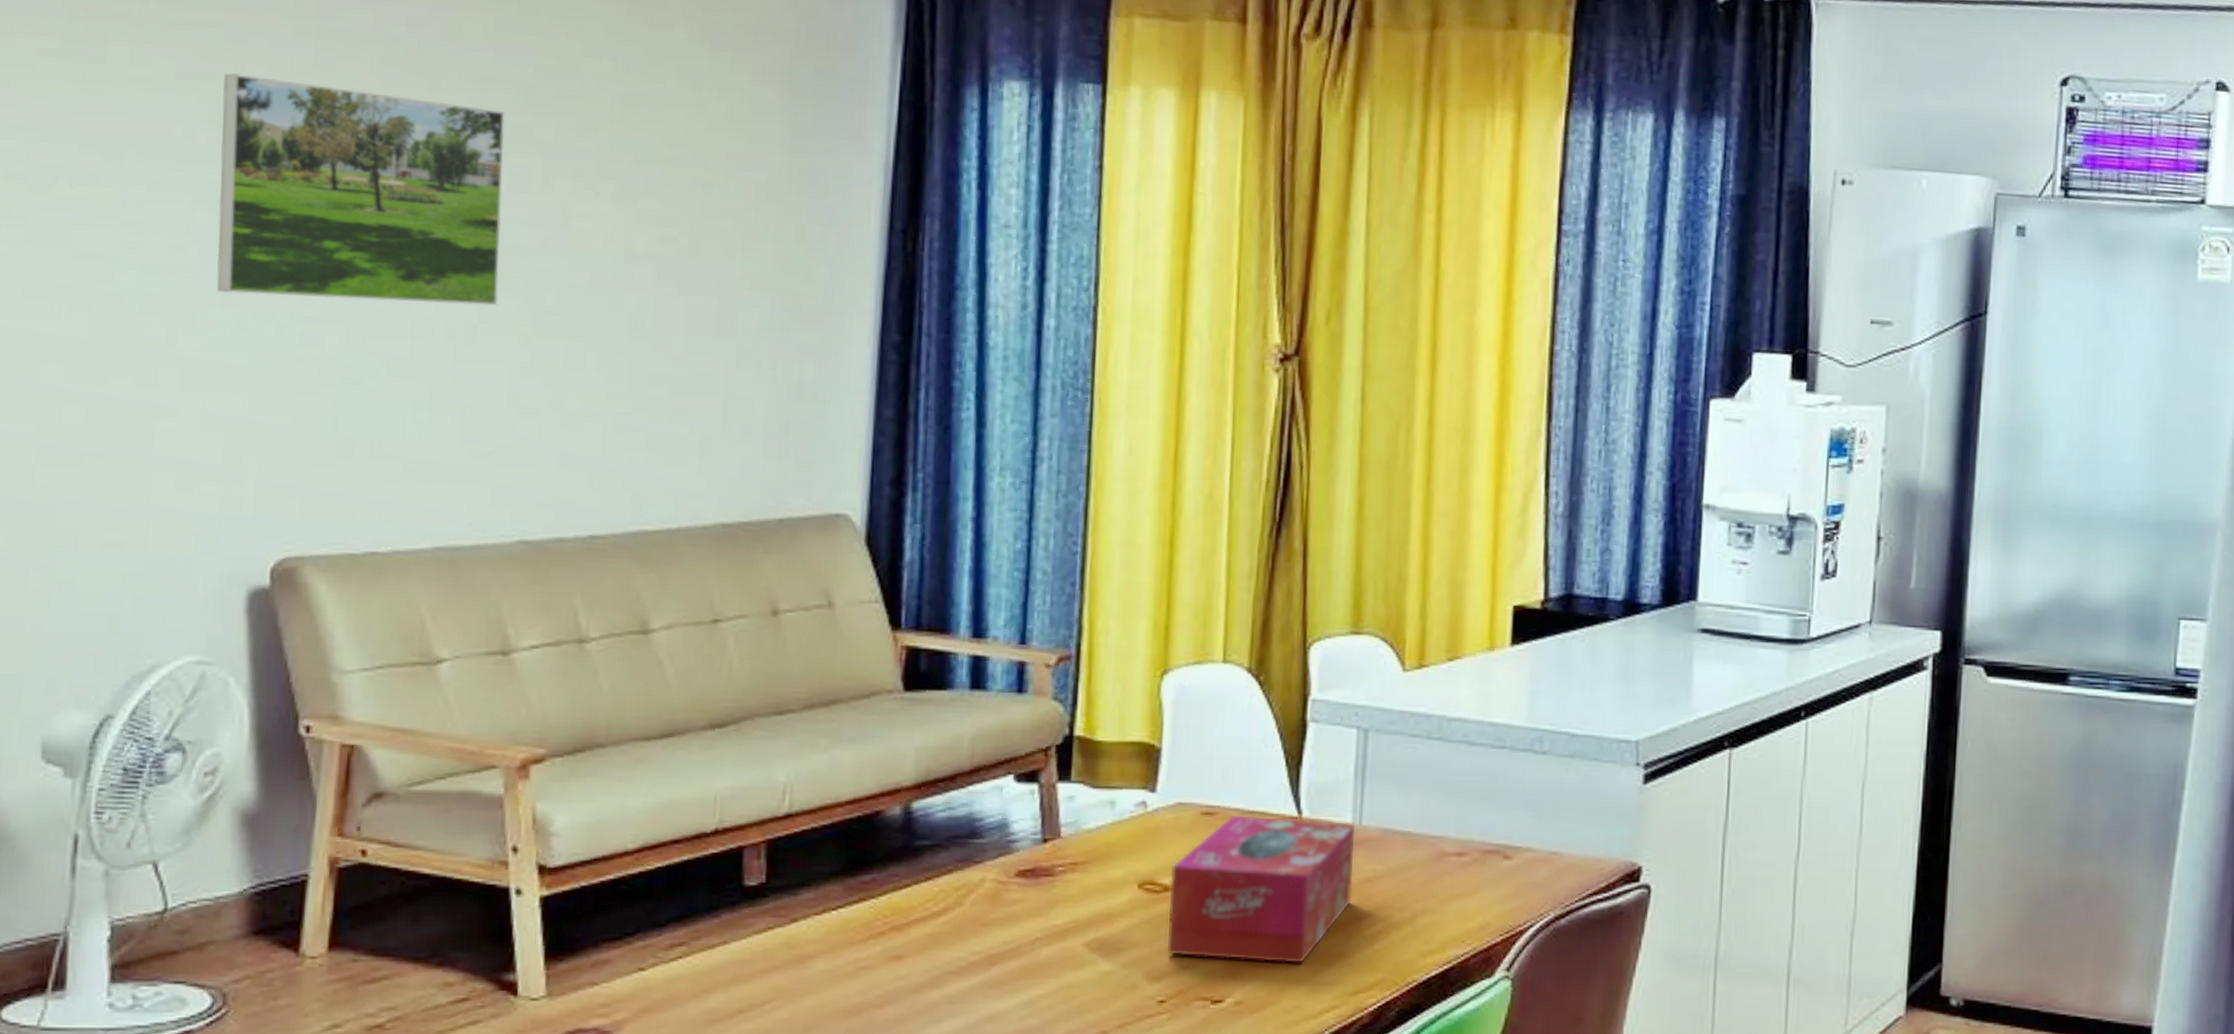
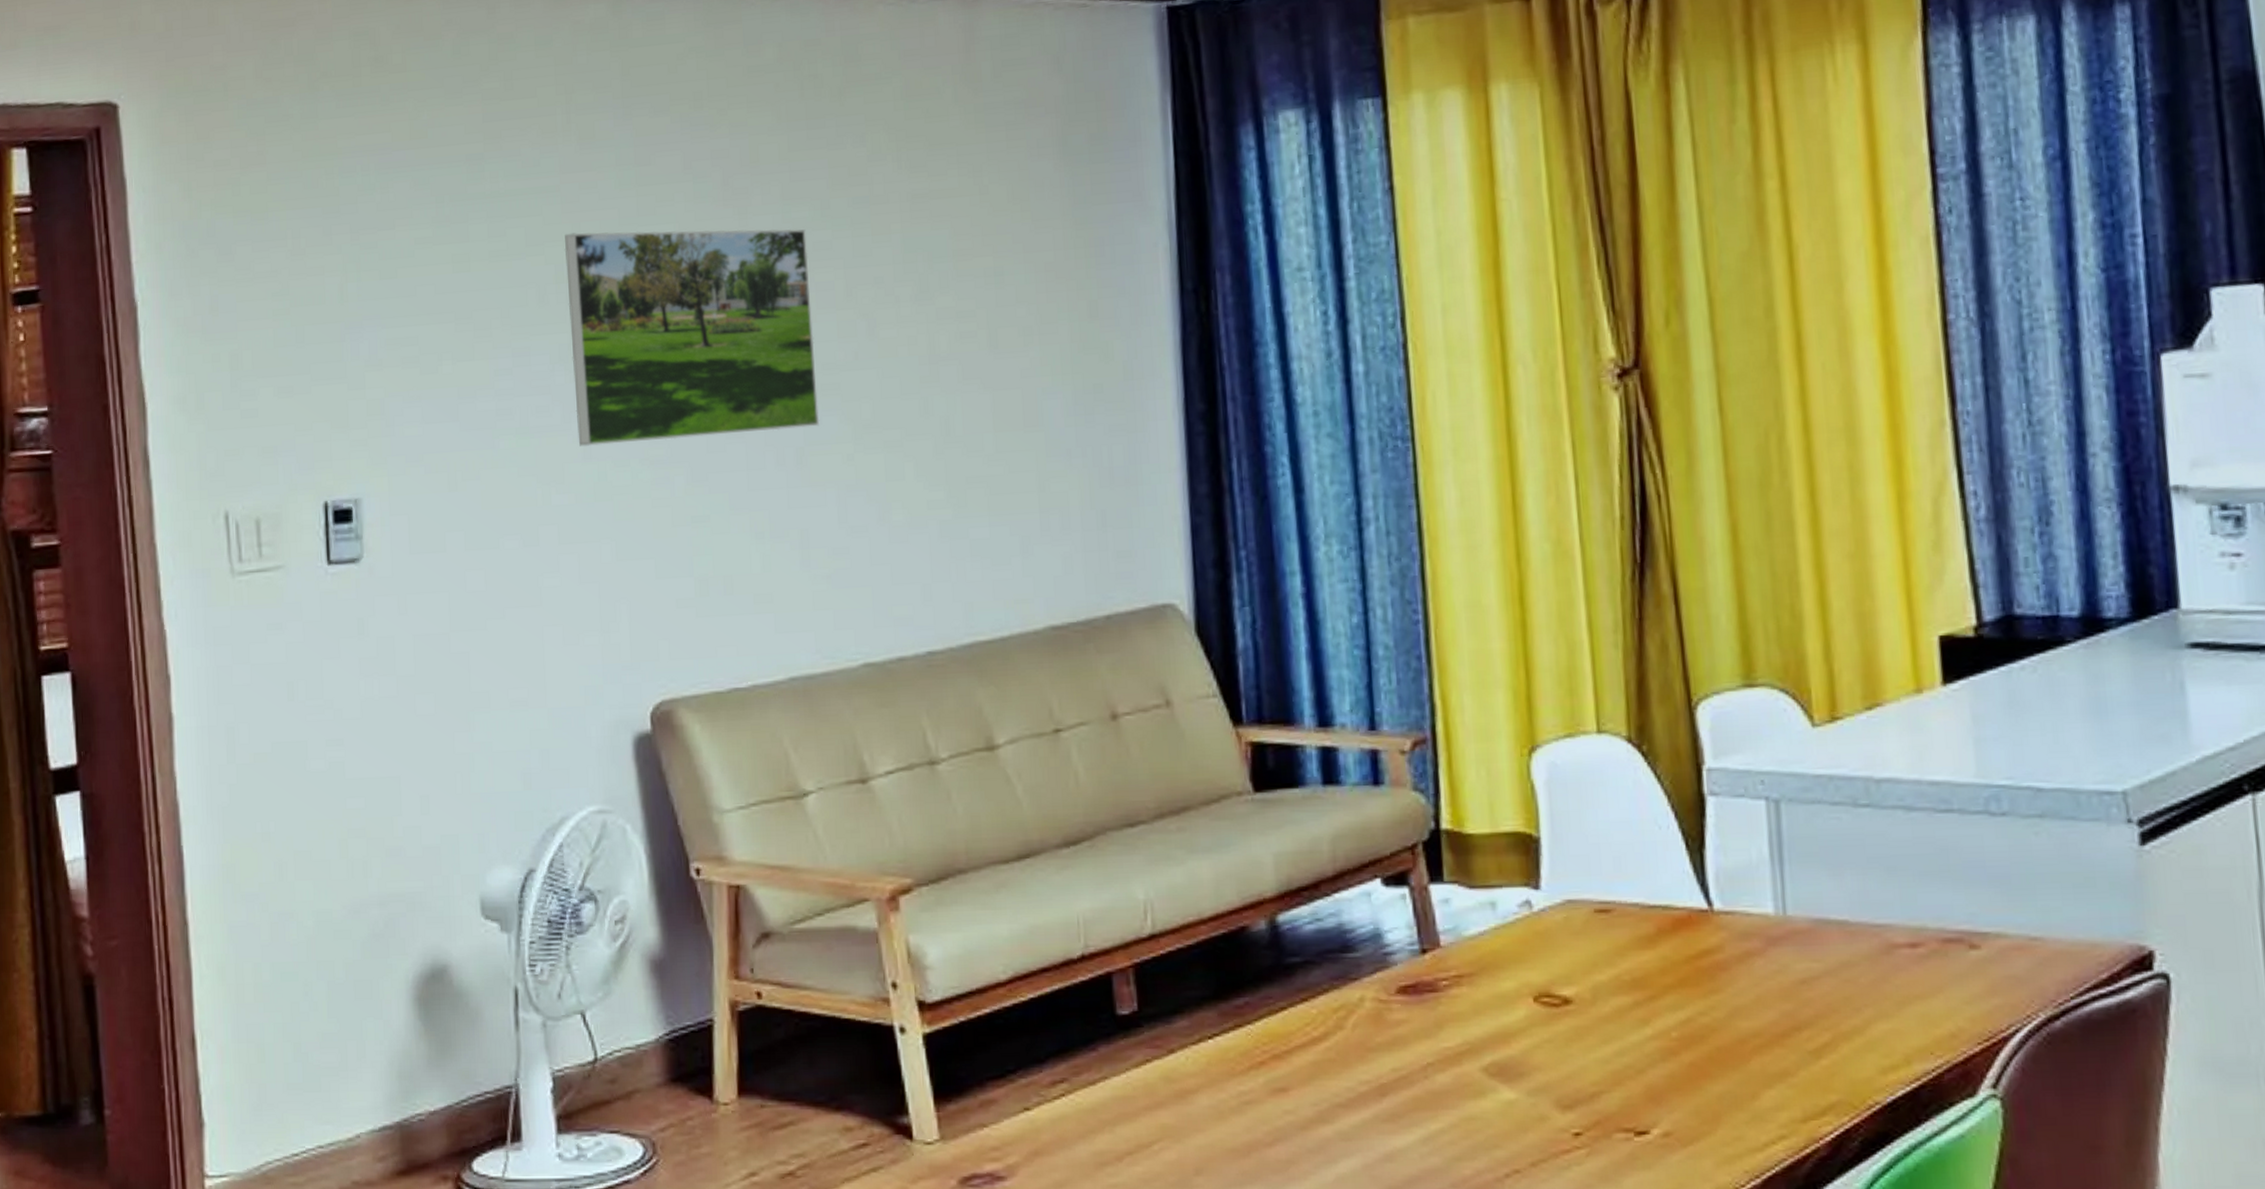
tissue box: present [1168,814,1357,964] -> none [1568,910,1787,1086]

